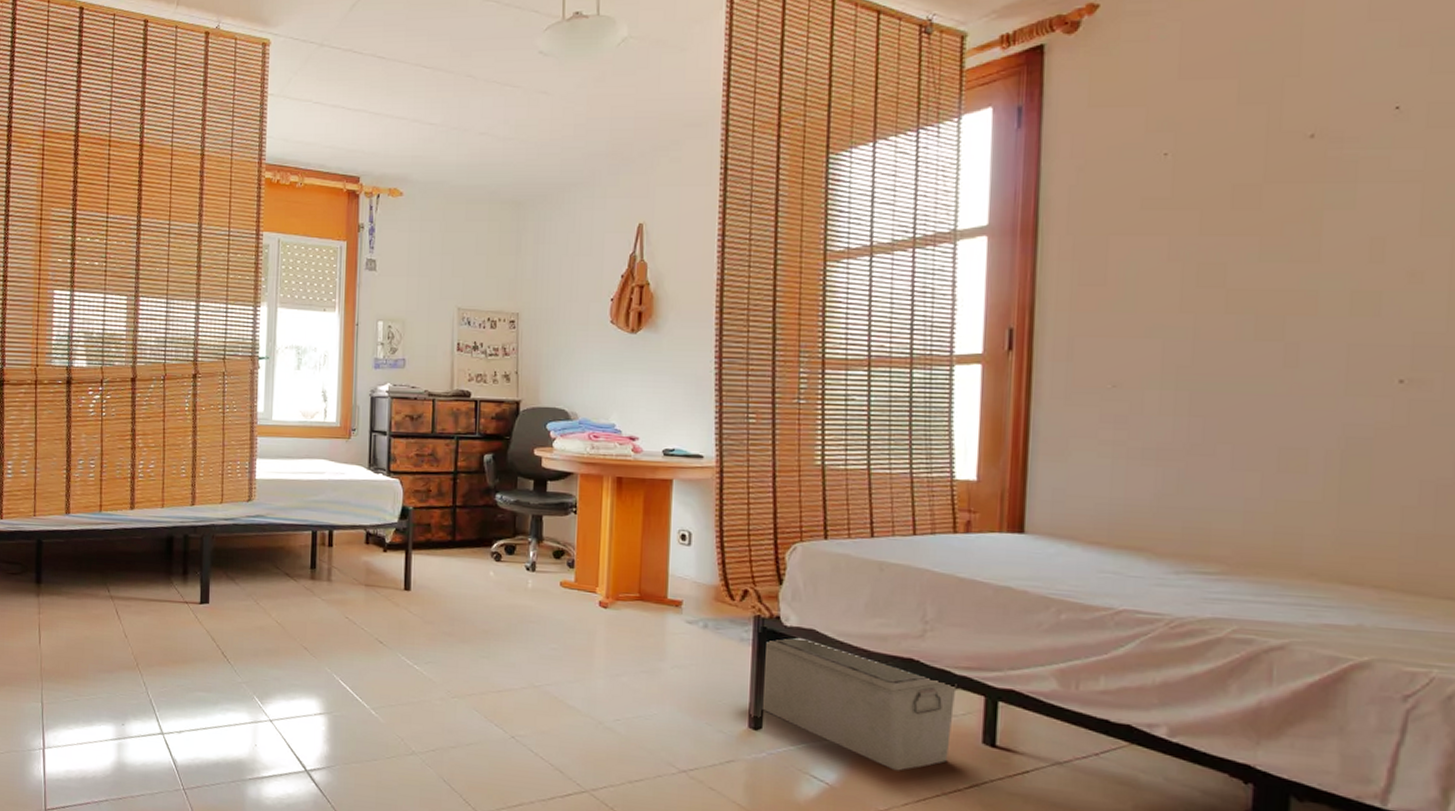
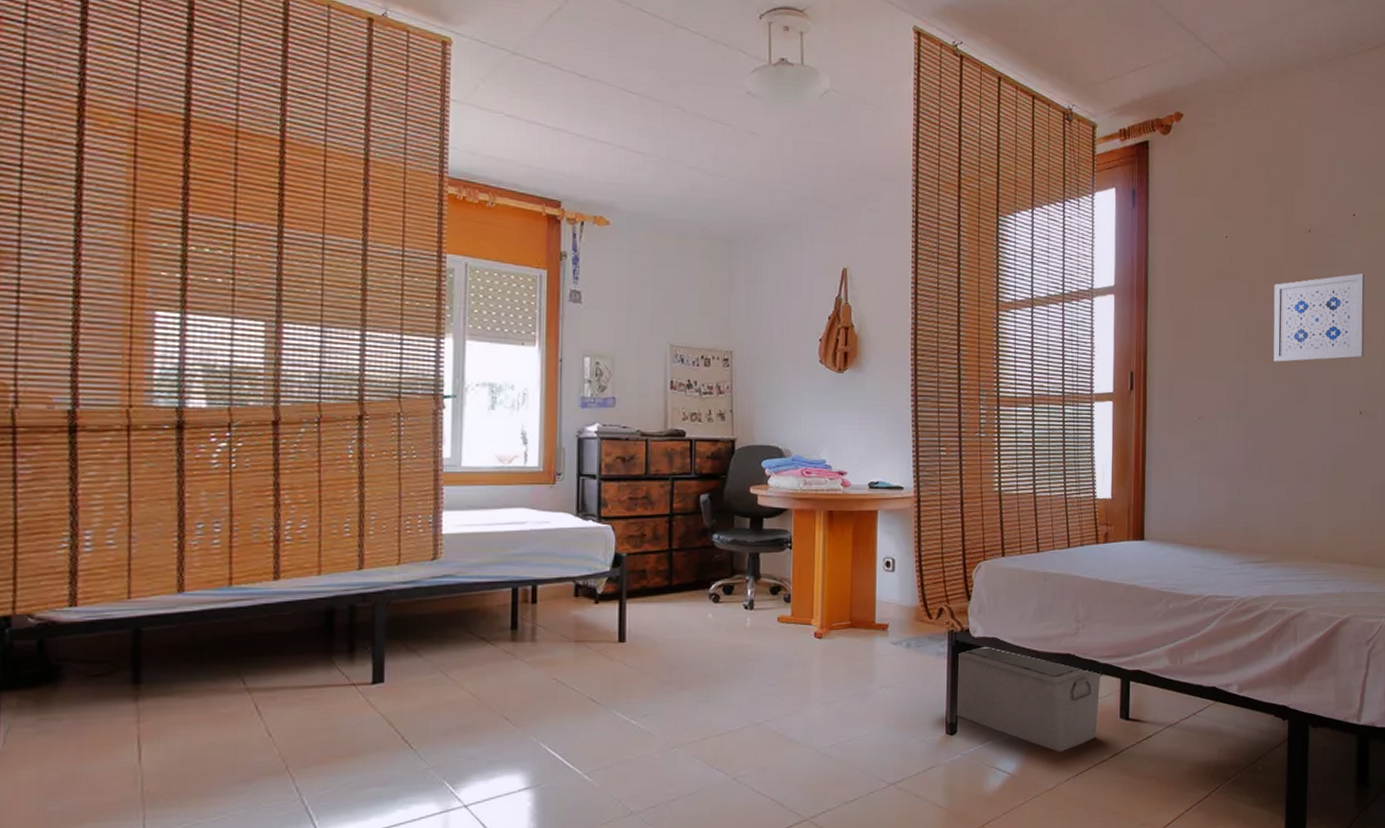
wall art: none [1242,188,1417,313] -> present [1273,273,1366,362]

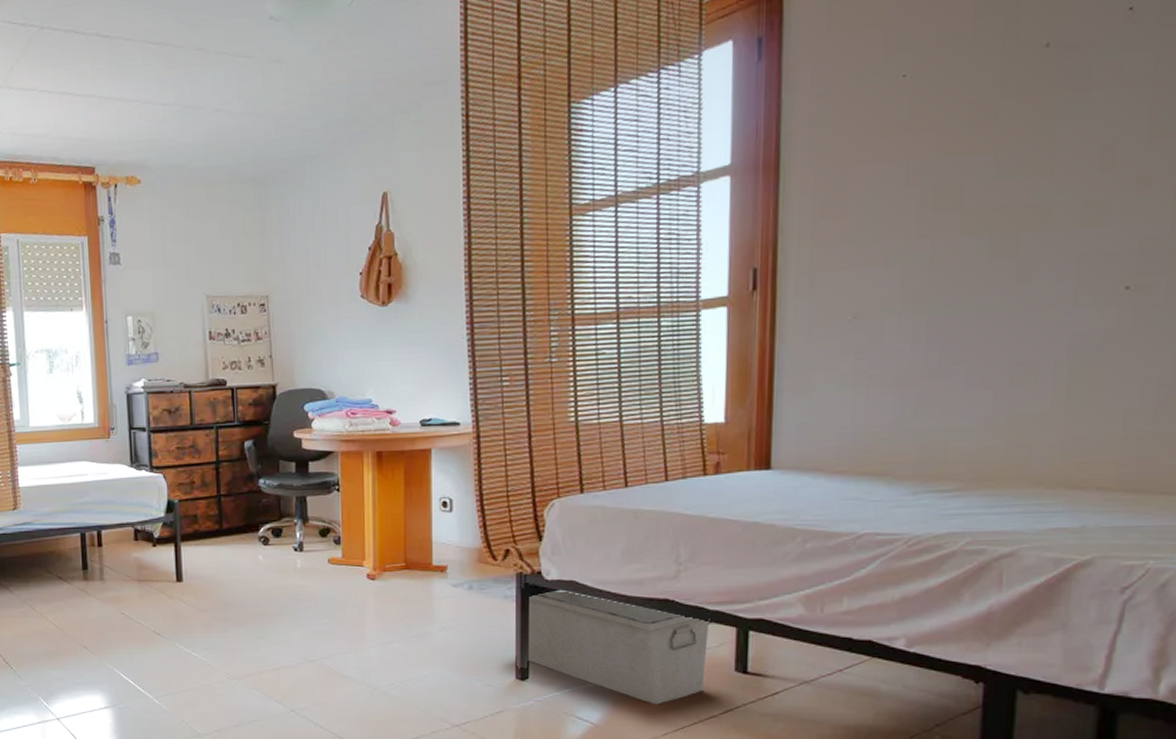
wall art: present [1273,273,1366,362] -> none [977,91,1147,233]

